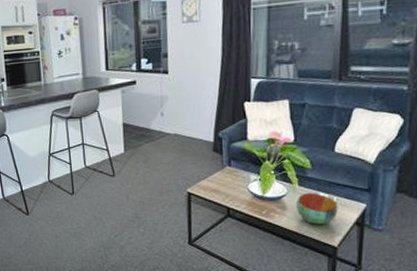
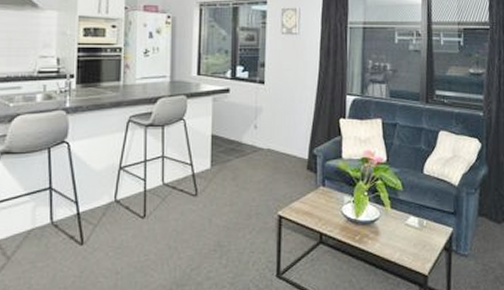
bowl: present [295,192,339,225] -> none [388,215,429,251]

